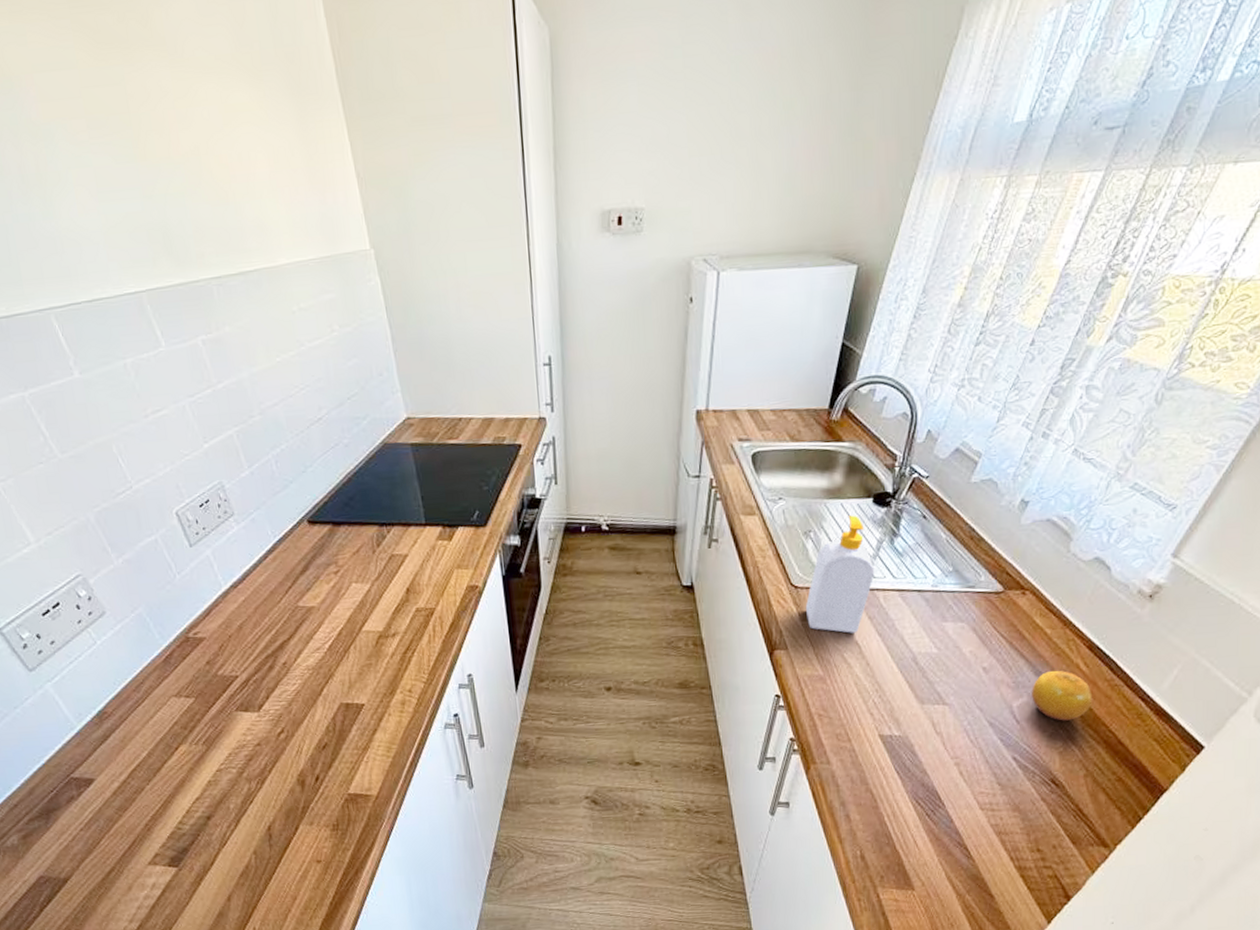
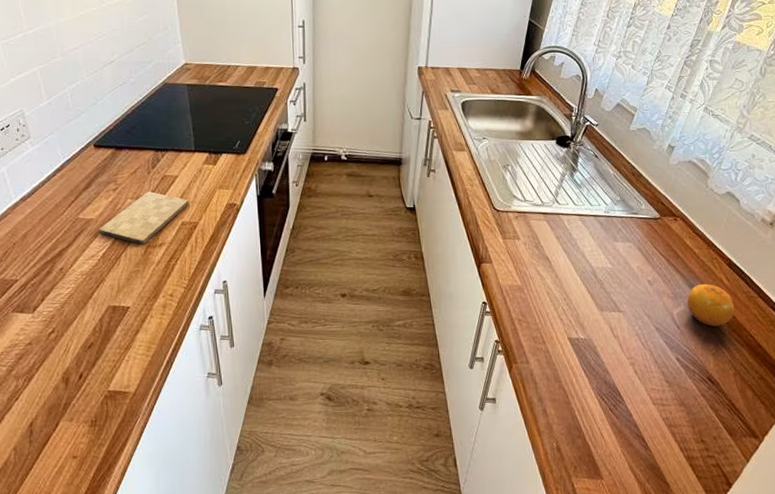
cutting board: none [322,574,423,635] -> present [99,191,189,245]
soap bottle: present [805,515,875,633] -> none [505,153,560,250]

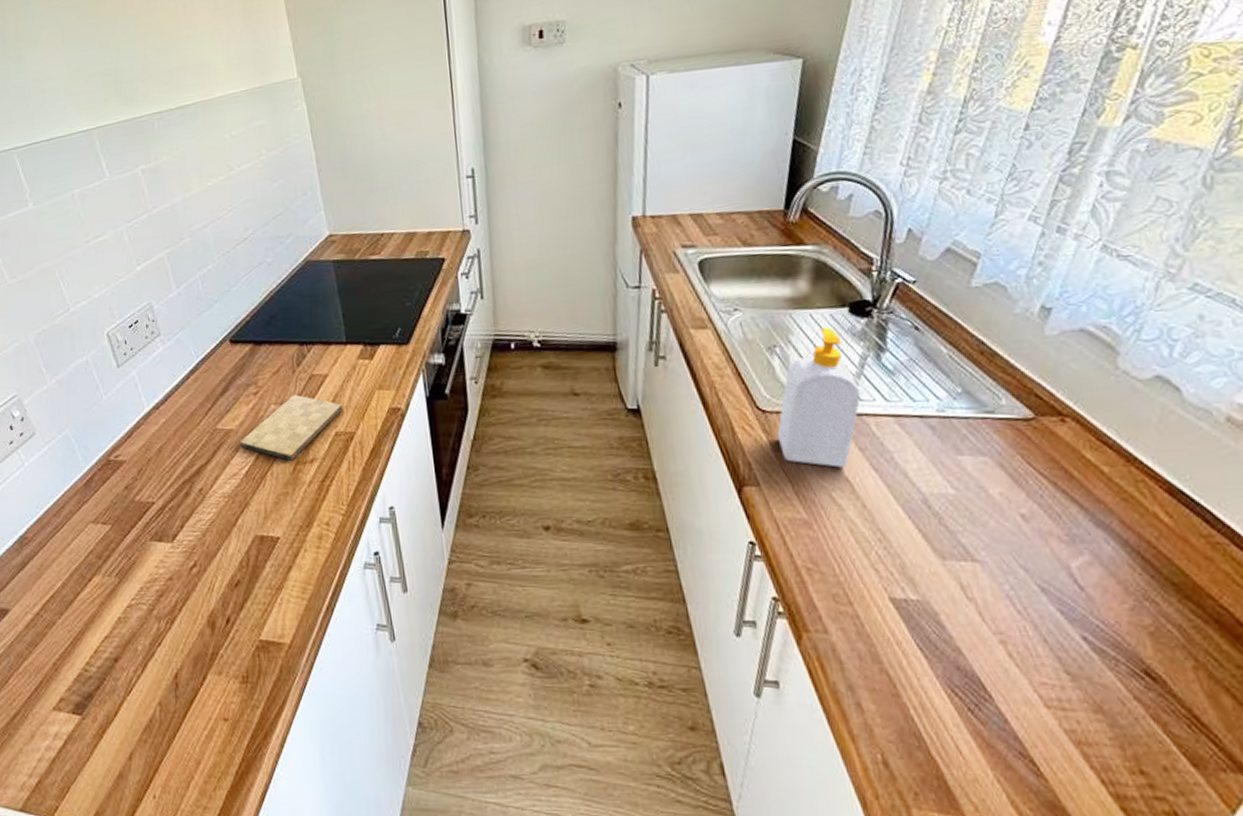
soap bottle: none [505,153,560,250] -> present [777,327,861,468]
fruit: present [687,283,735,327] -> none [1094,520,1187,590]

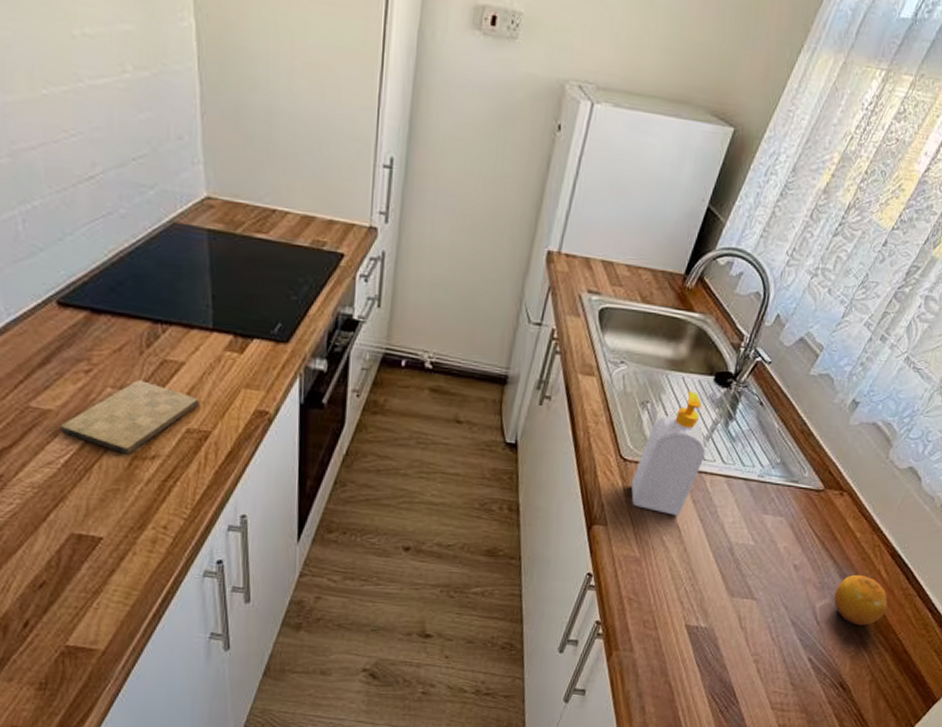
fruit: none [1094,520,1187,590] -> present [834,574,888,626]

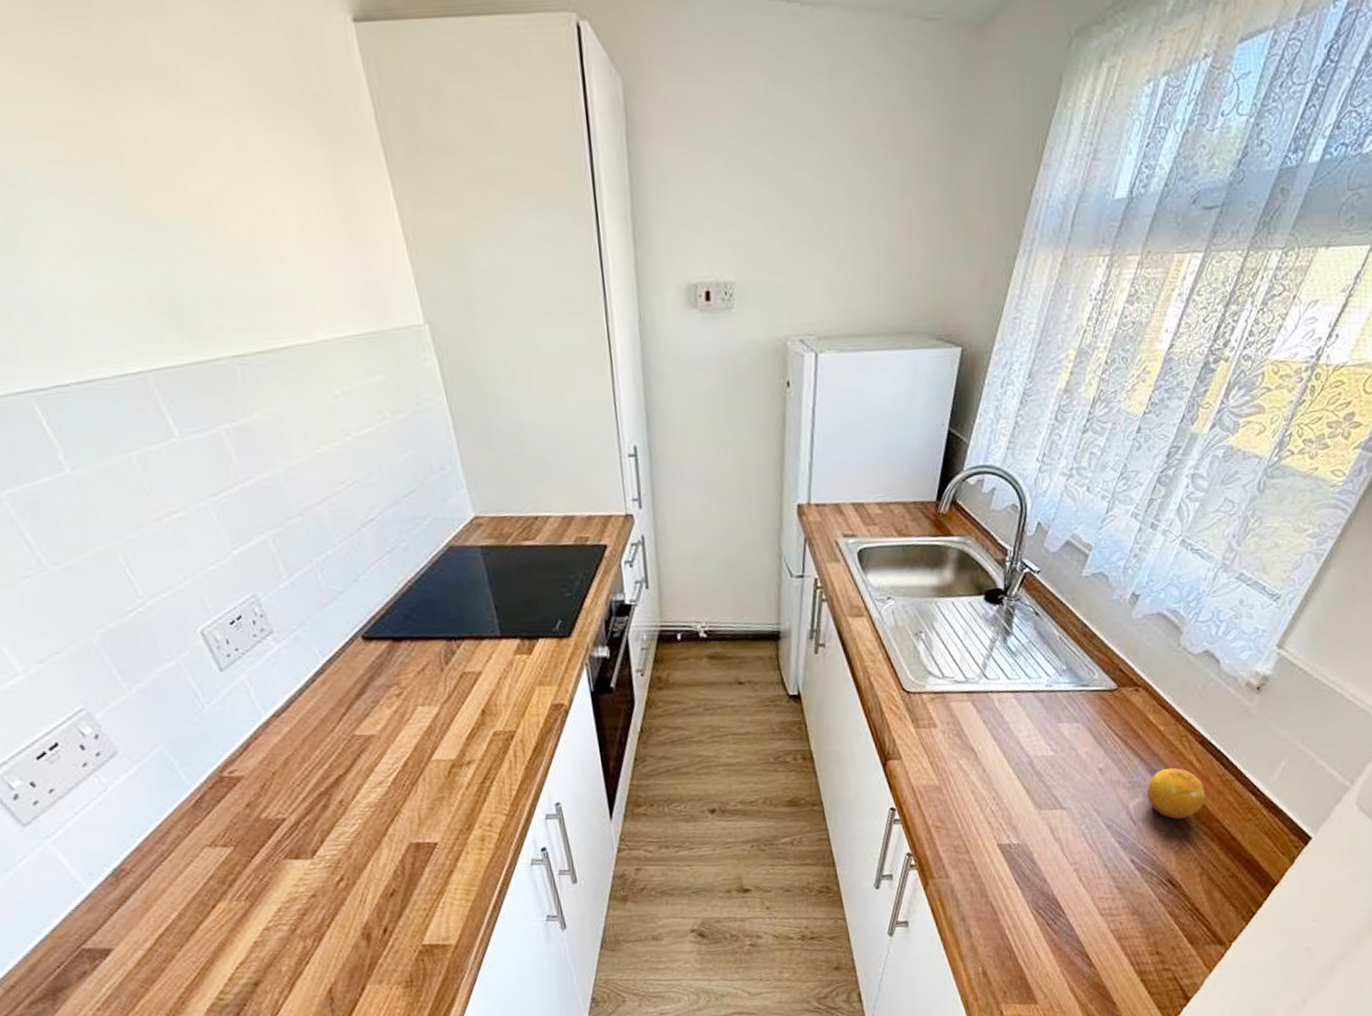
cutting board: present [60,380,199,454] -> none [383,694,501,764]
soap bottle: present [631,391,706,516] -> none [918,614,988,739]

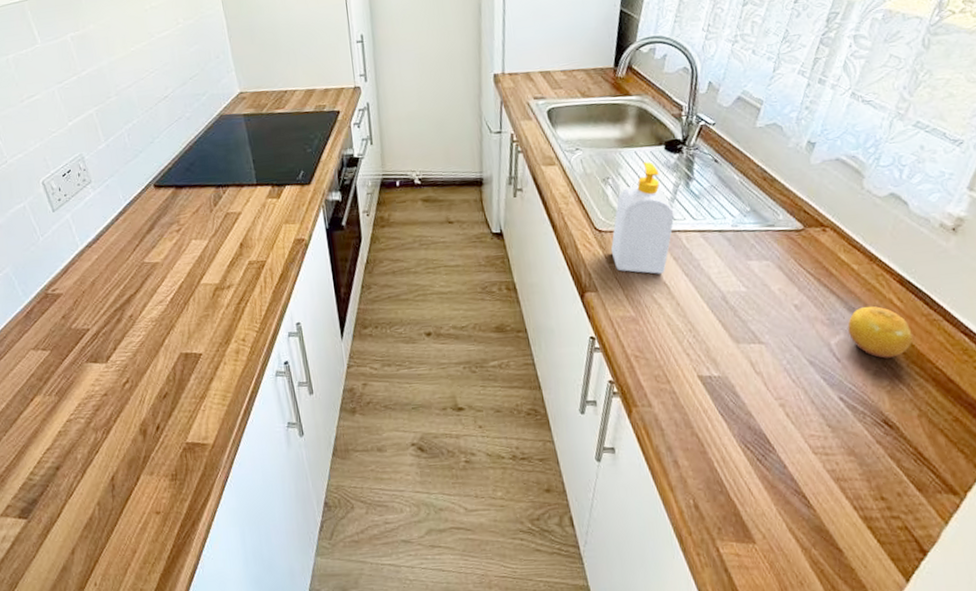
soap bottle: none [918,614,988,739] -> present [610,161,675,274]

